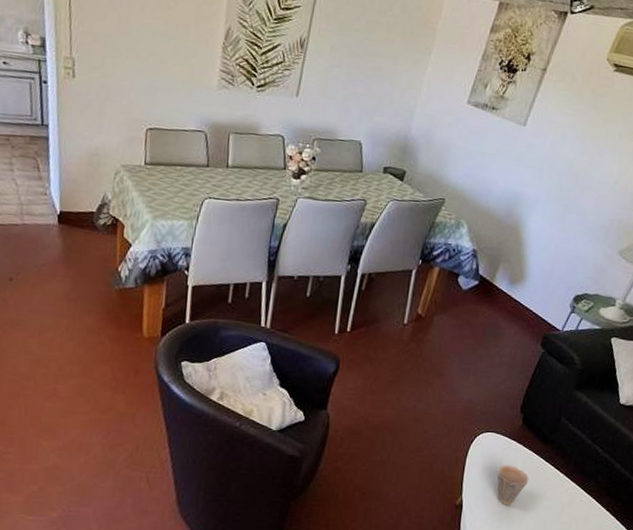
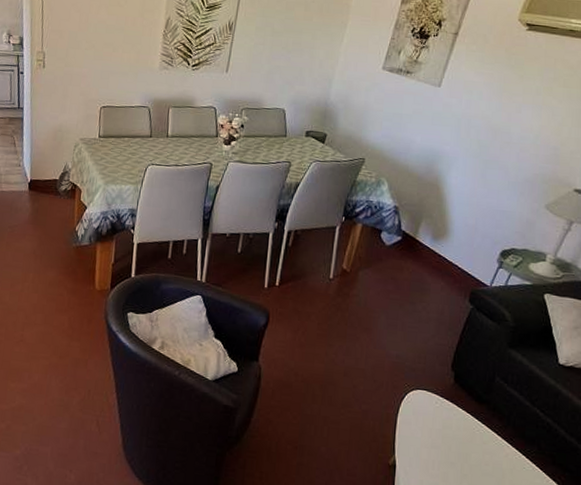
cup: present [497,465,529,506] -> none [430,424,465,469]

